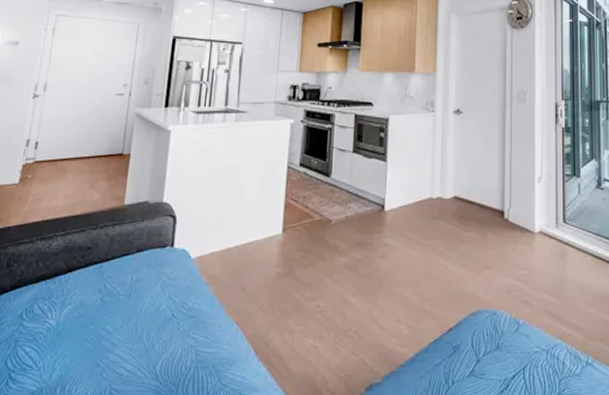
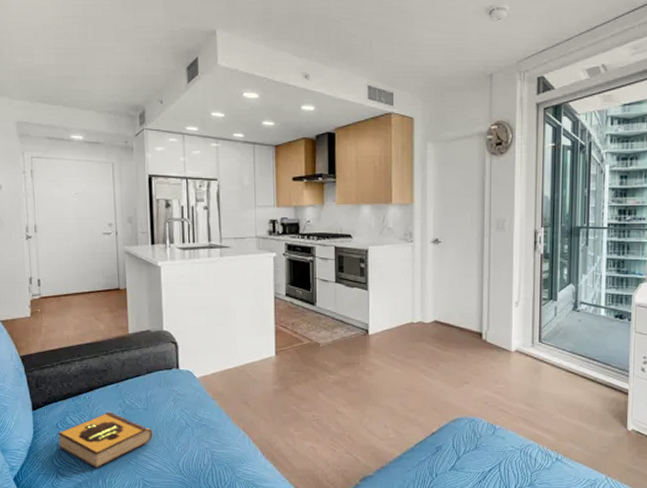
hardback book: none [16,298,132,373] -> present [57,411,153,469]

